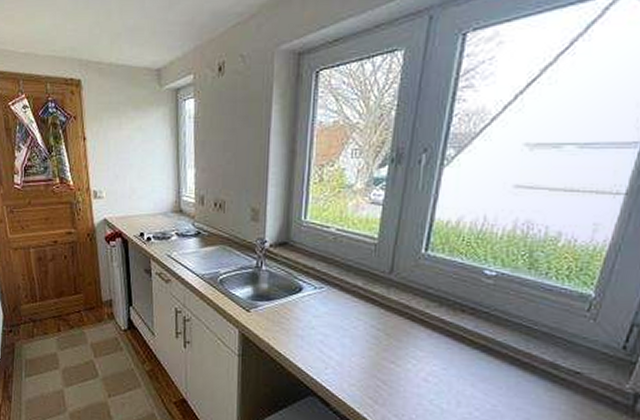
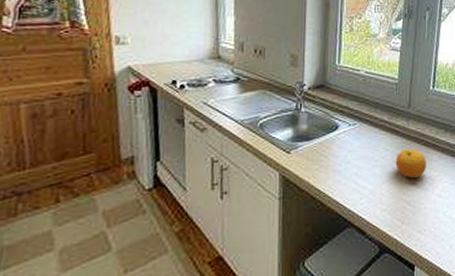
fruit: none [369,321,410,355] -> present [395,149,426,178]

